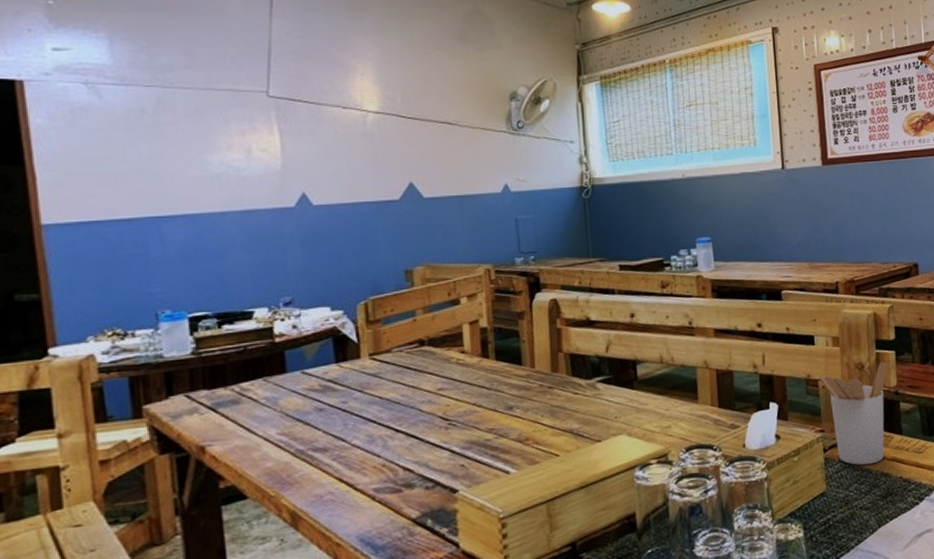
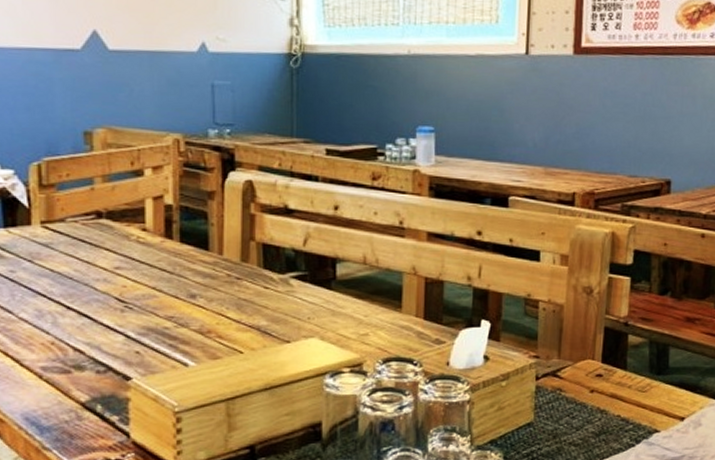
utensil holder: present [818,362,889,466] -> none [540,288,621,399]

